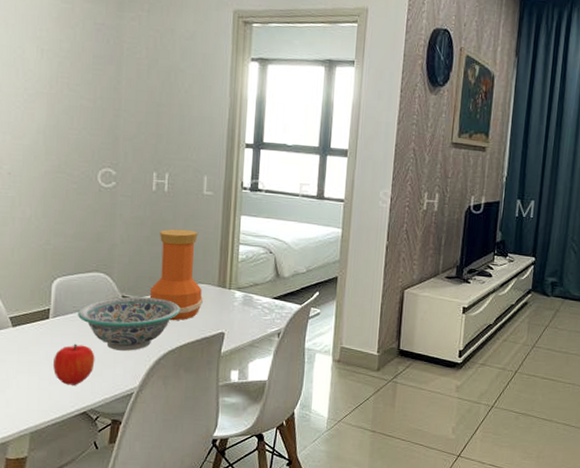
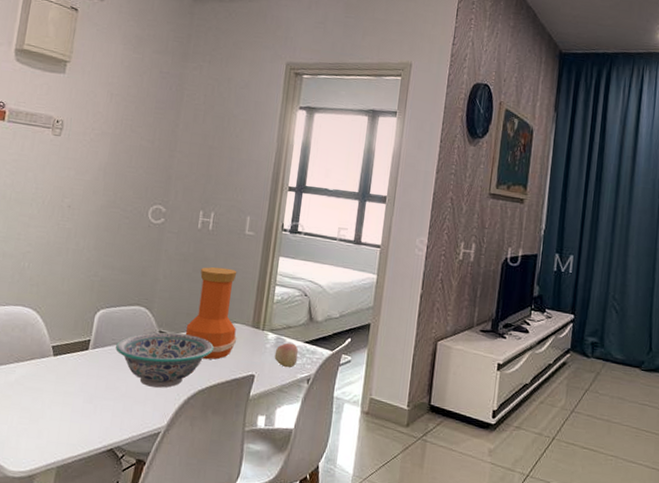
fruit: present [53,343,95,385] -> none [86,377,128,420]
fruit: none [243,300,268,324] -> present [274,342,299,368]

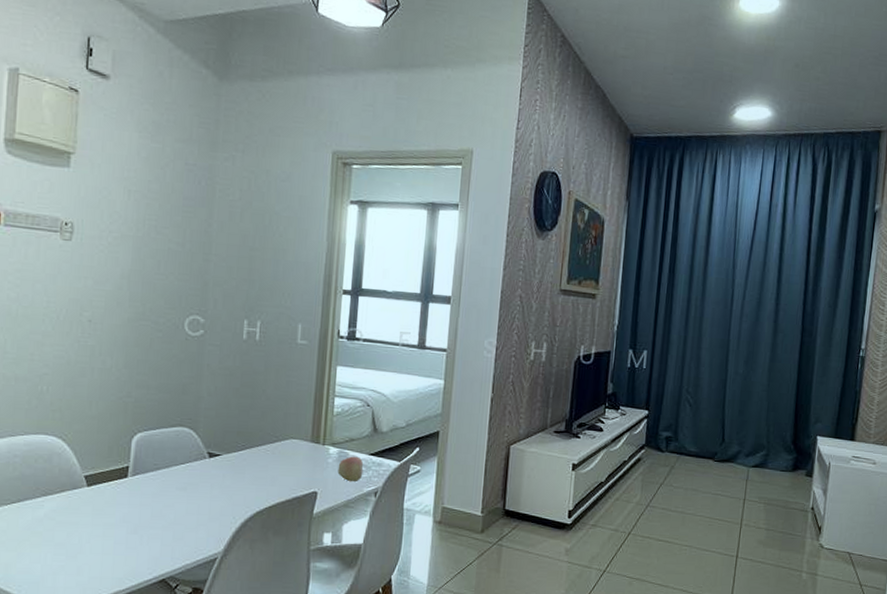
decorative bowl: present [116,332,214,388] -> none [159,453,270,512]
vase: present [185,267,237,360] -> none [237,380,295,479]

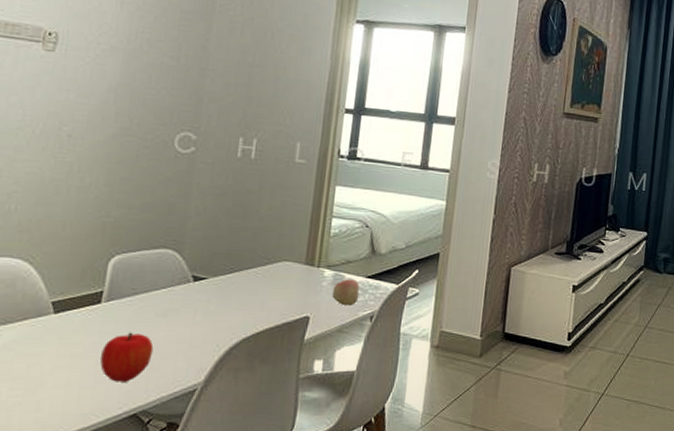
fruit: none [130,504,176,550] -> present [100,332,154,382]

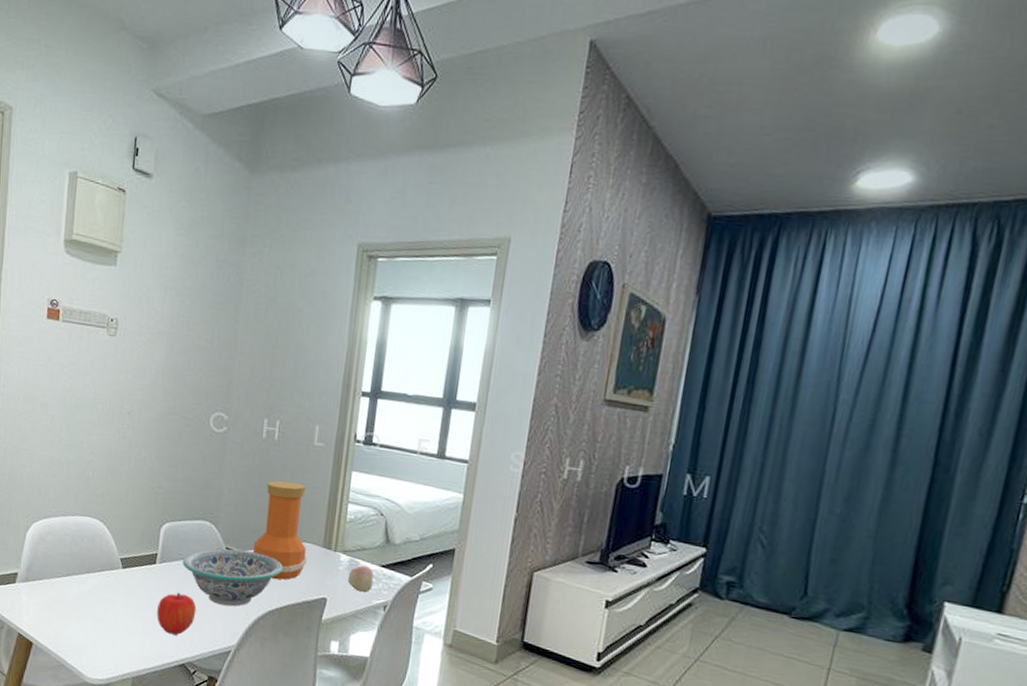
decorative bowl: none [137,276,260,340] -> present [183,549,283,607]
vase: none [224,200,287,304] -> present [252,480,307,580]

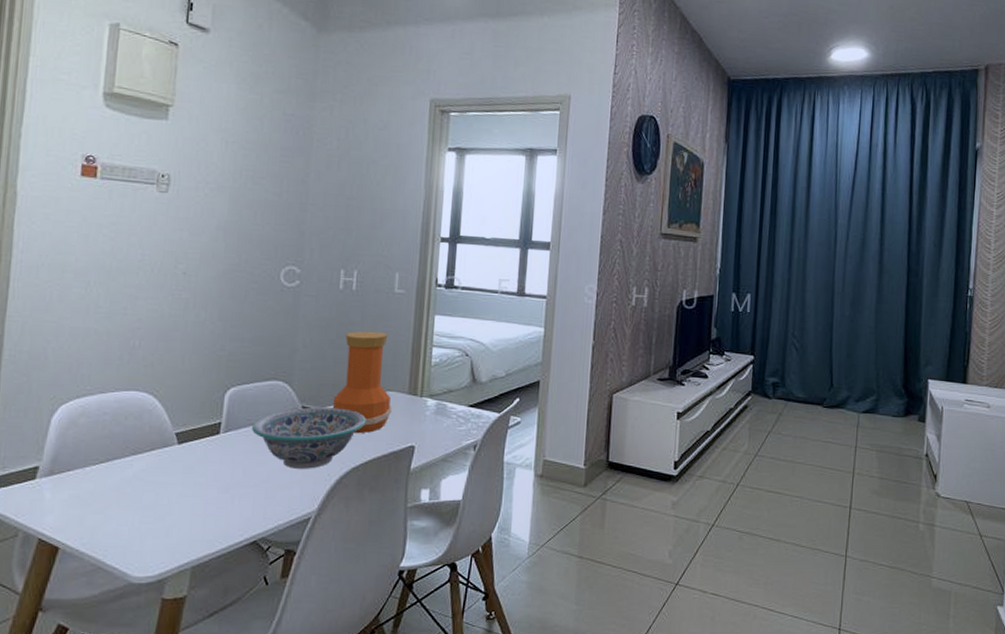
fruit: present [157,592,196,636] -> none [221,462,269,510]
fruit: present [347,566,375,593] -> none [435,408,463,436]

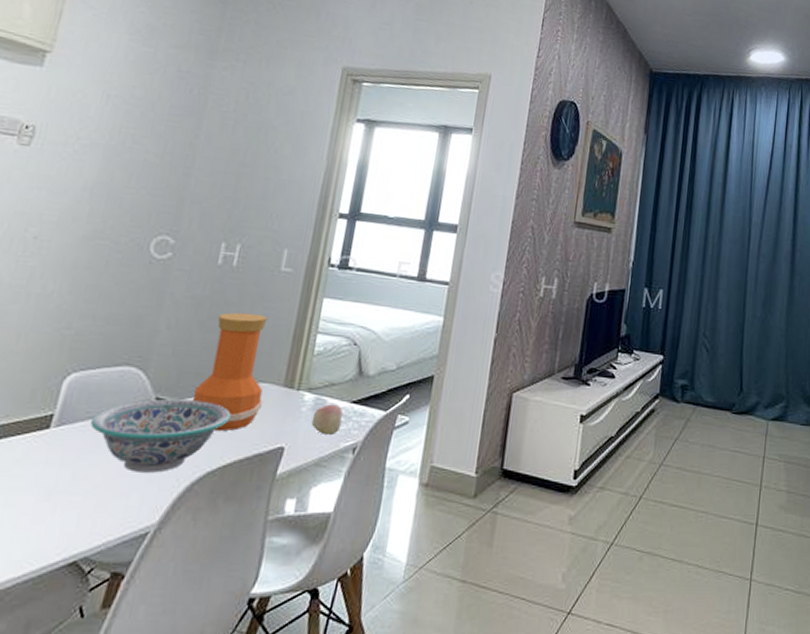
fruit: none [435,408,463,436] -> present [311,404,344,436]

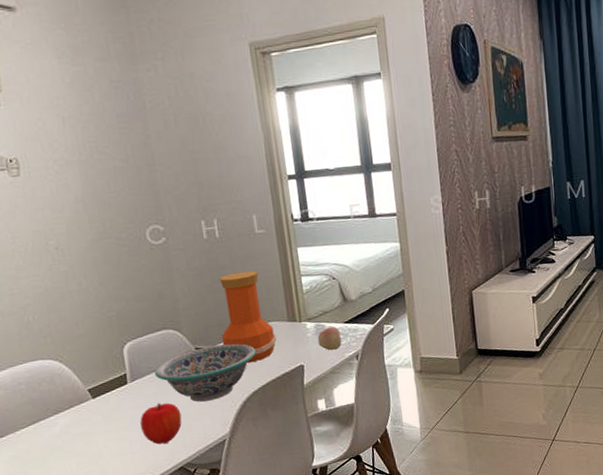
fruit: none [40,463,104,523] -> present [140,403,182,445]

